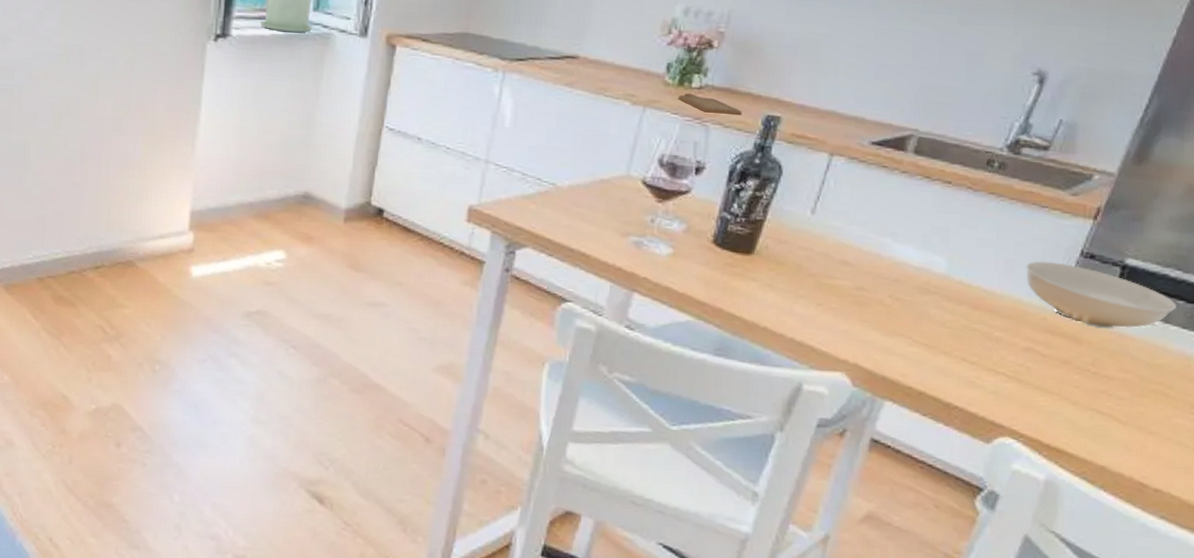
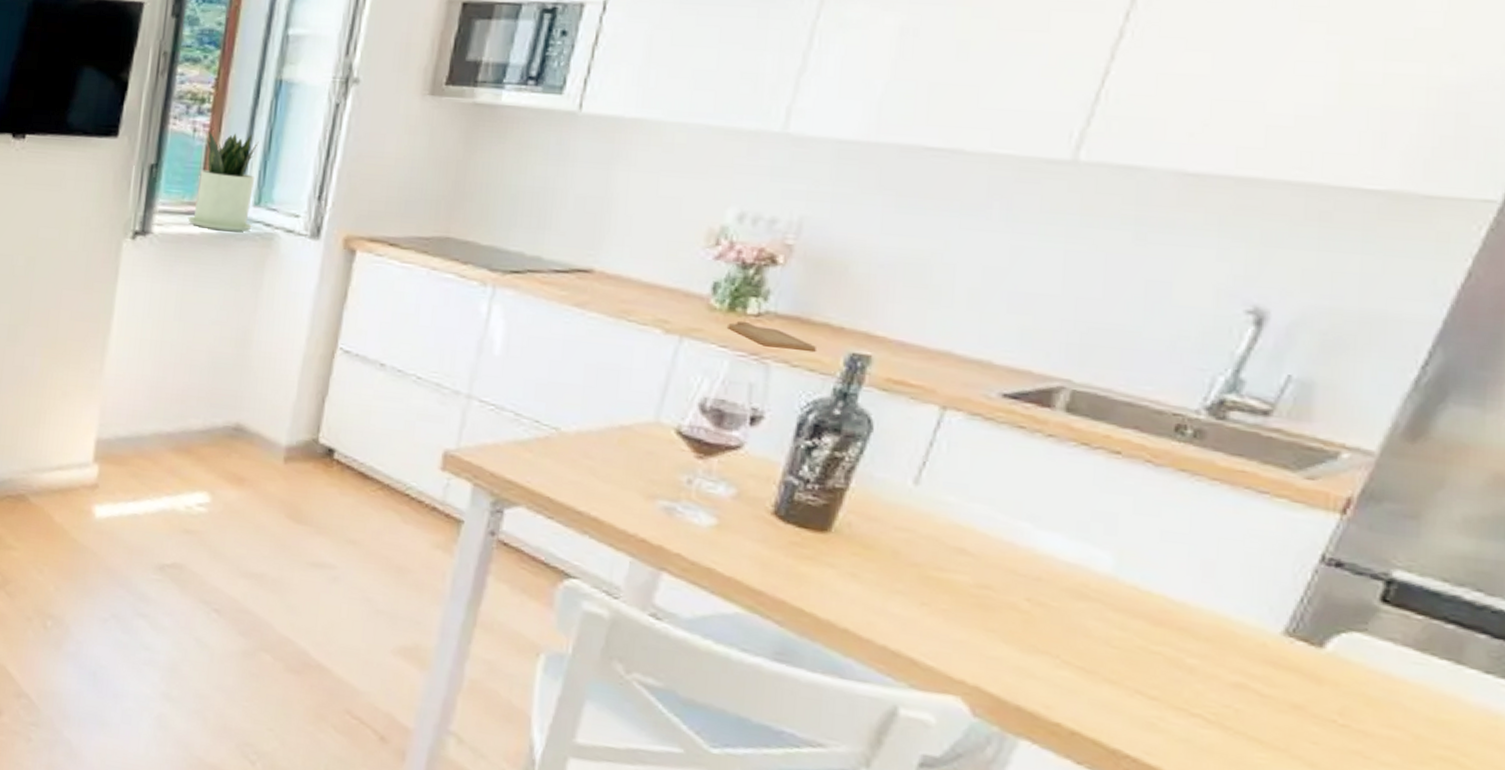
bowl: present [1026,261,1176,328] -> none [1235,566,1475,667]

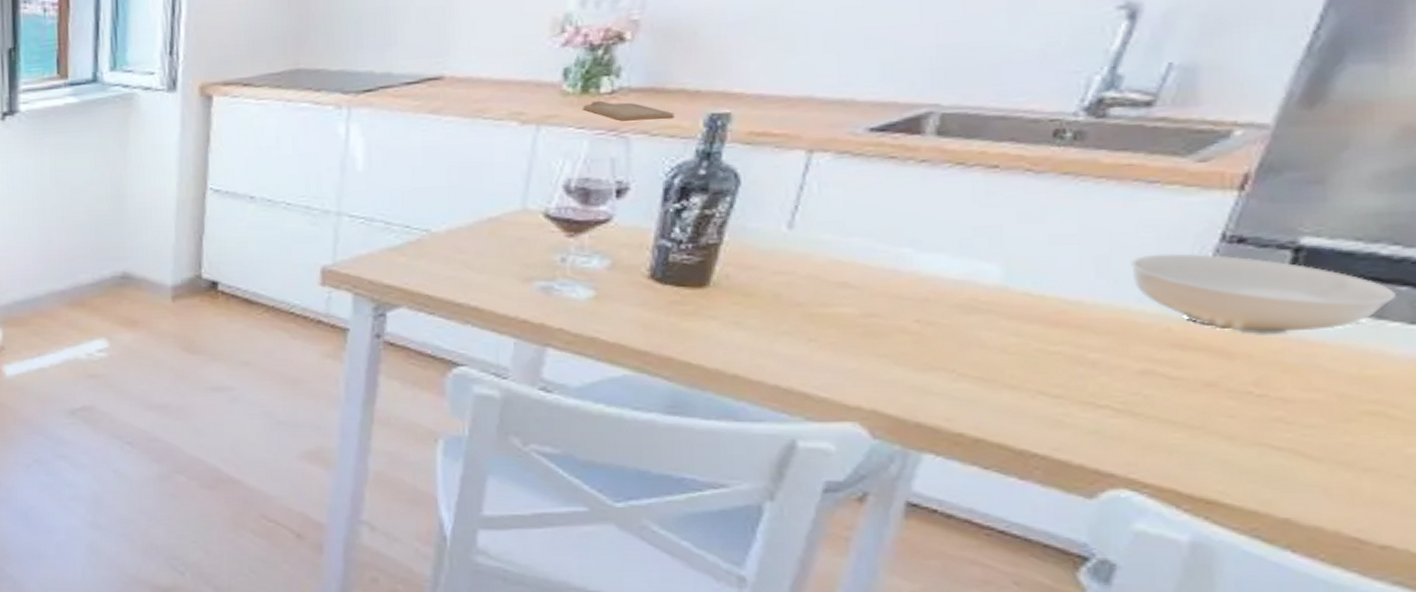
planter: present [188,130,259,232] -> none [50,5,111,99]
bowl: none [1235,566,1475,667] -> present [1131,253,1396,334]

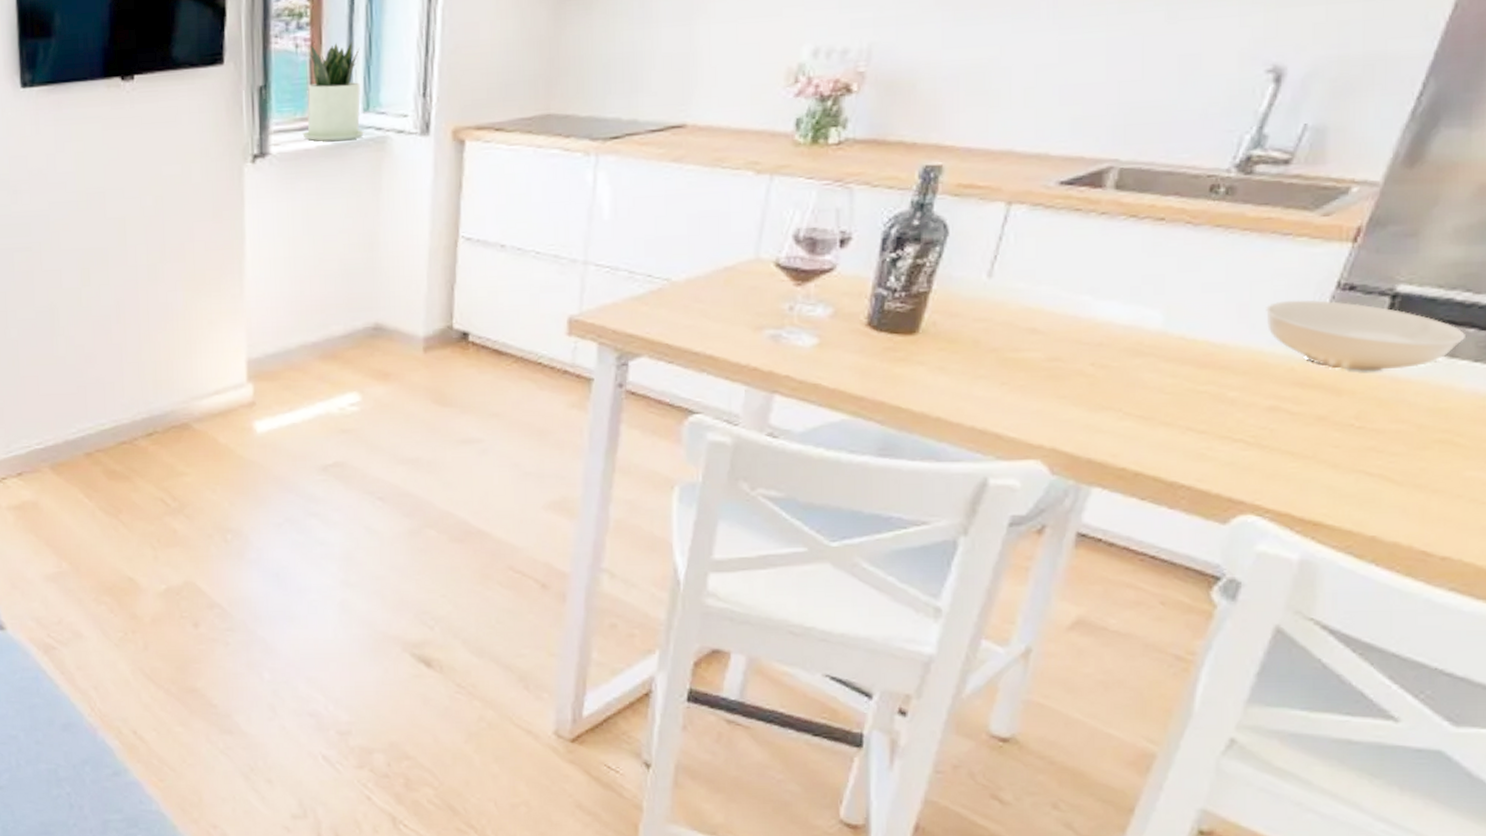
planter: none [50,5,111,99] -> present [302,42,364,142]
chopping board: present [583,100,674,121] -> none [812,151,893,172]

